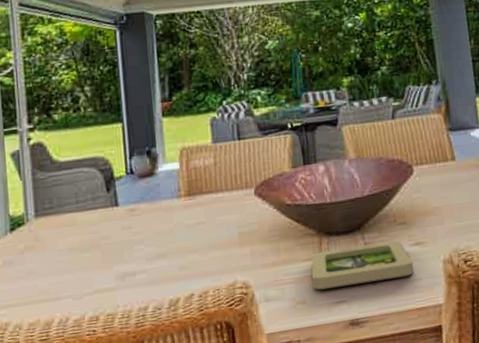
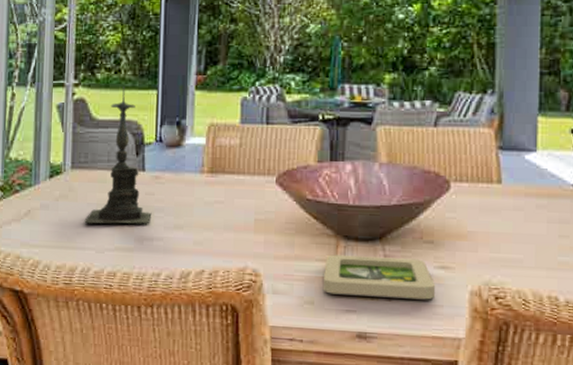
candle holder: none [55,124,131,272] -> present [83,86,152,224]

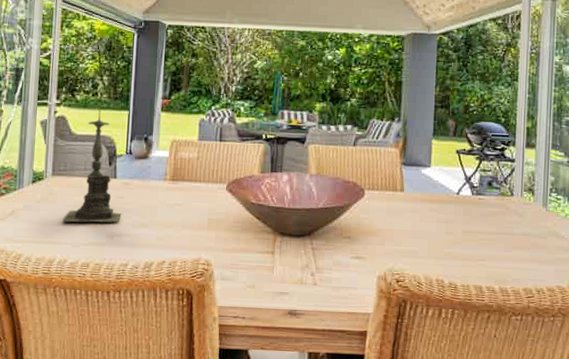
picture frame: present [322,254,436,300] -> none [262,248,352,284]

